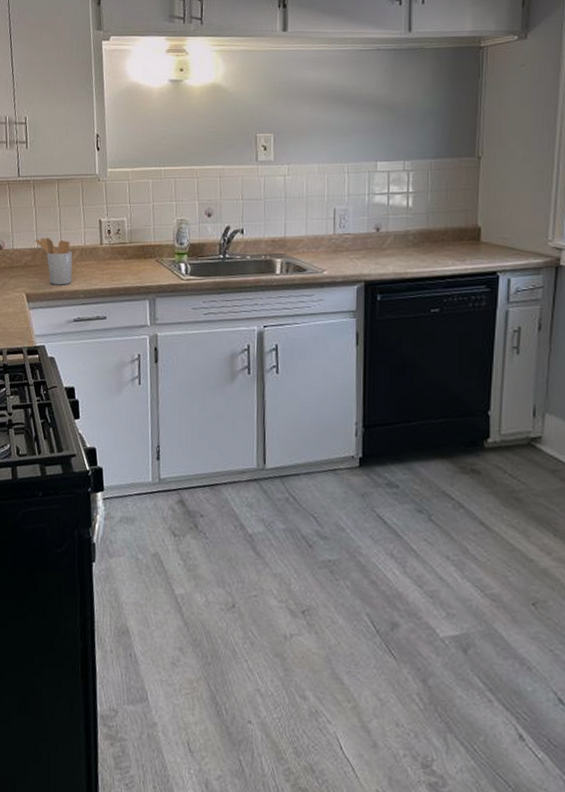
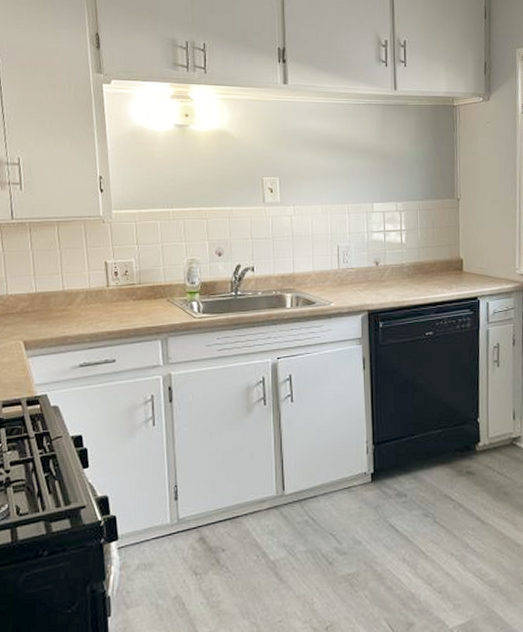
utensil holder: present [35,238,73,285] -> none [33,282,77,331]

